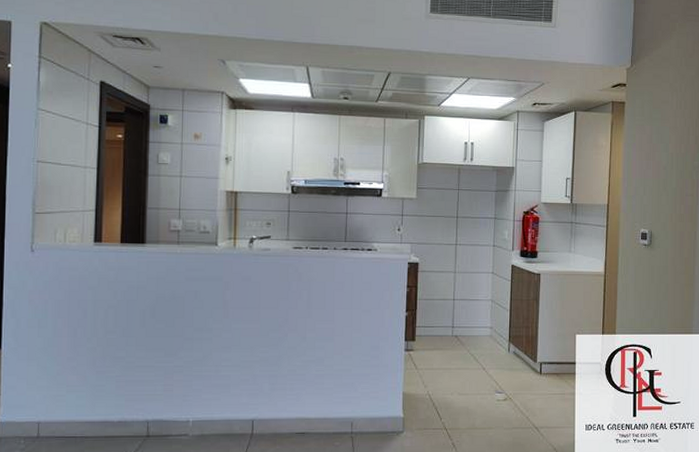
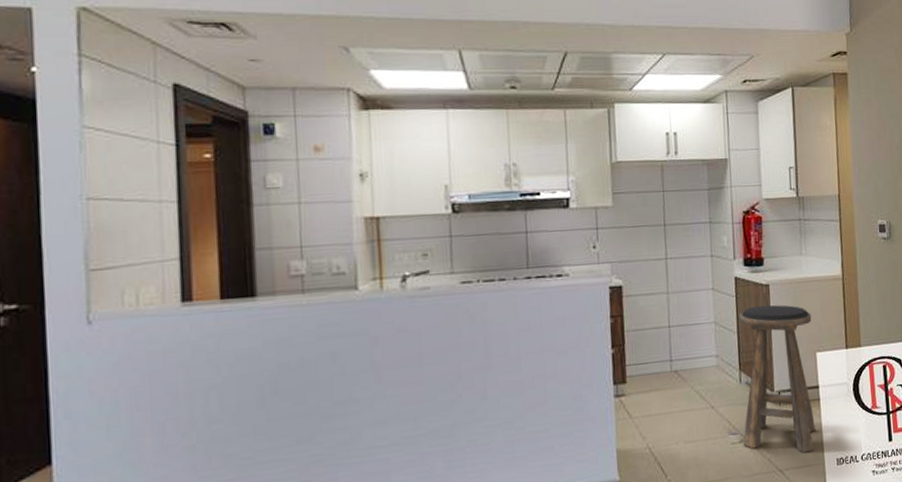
stool: none [507,290,575,416] -> present [739,304,815,453]

